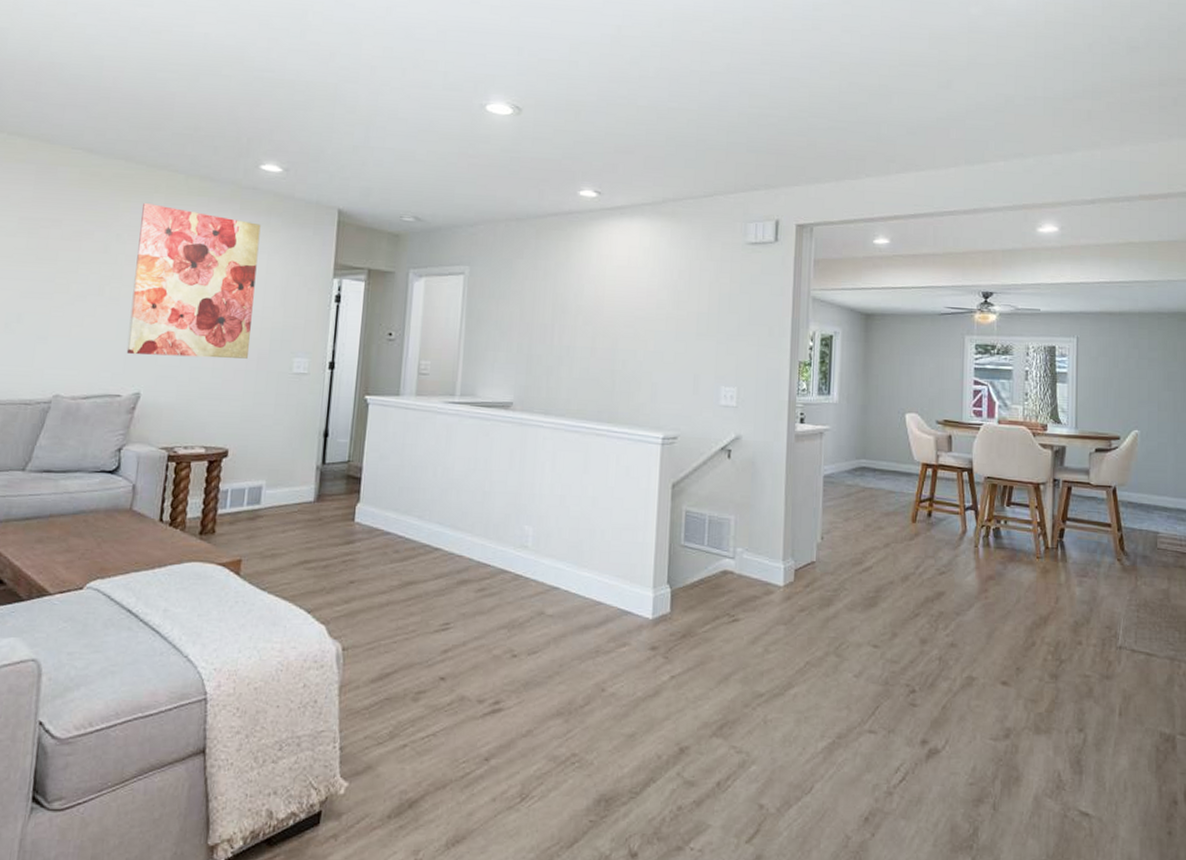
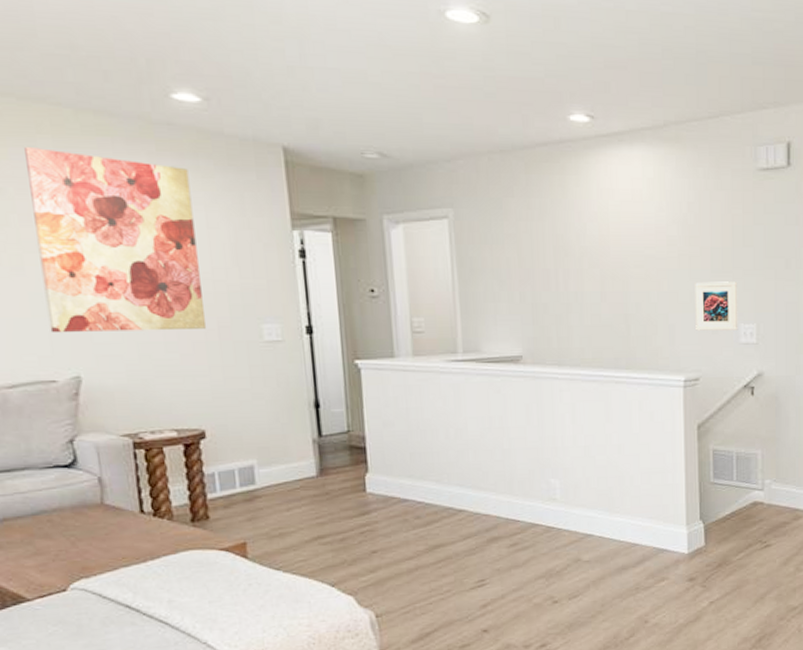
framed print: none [677,344,721,392] -> present [695,281,738,331]

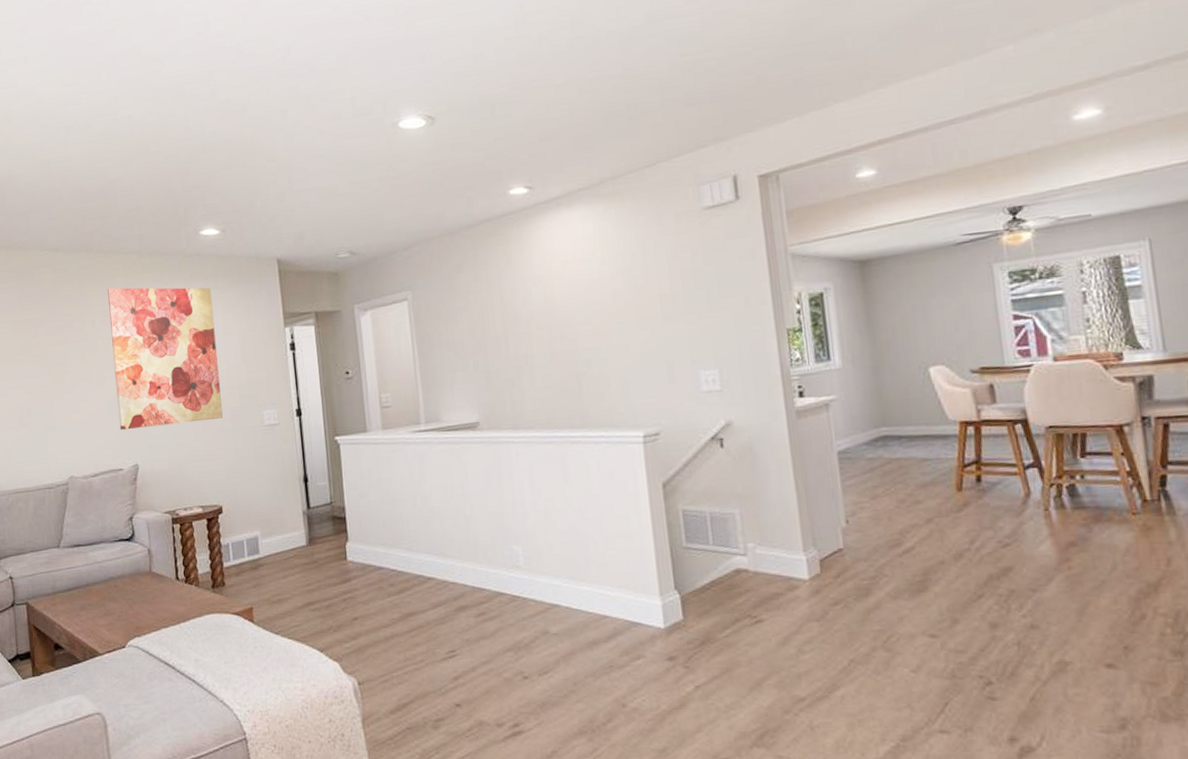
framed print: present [695,281,738,331] -> none [646,327,698,383]

